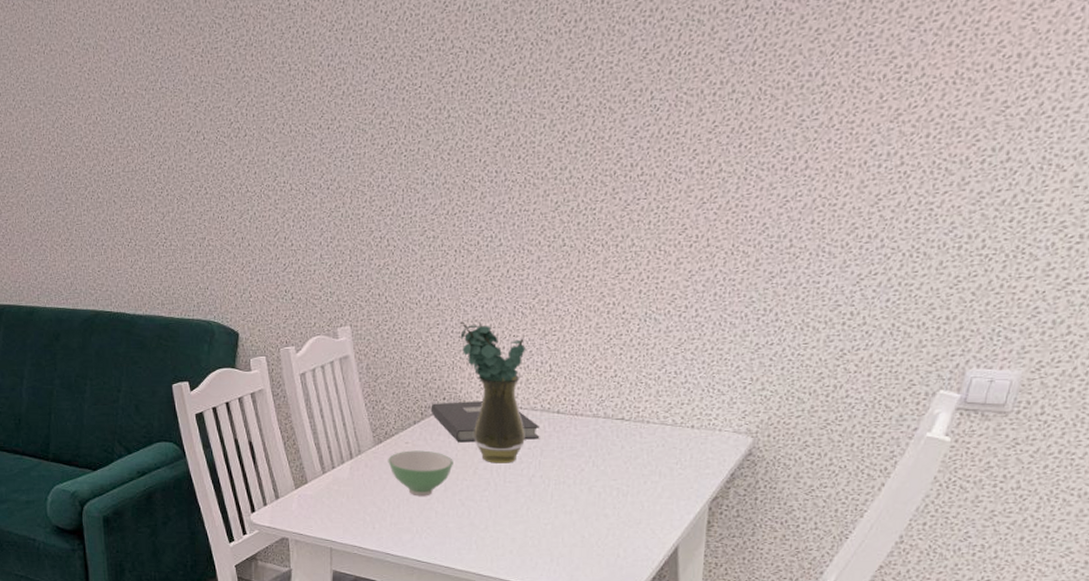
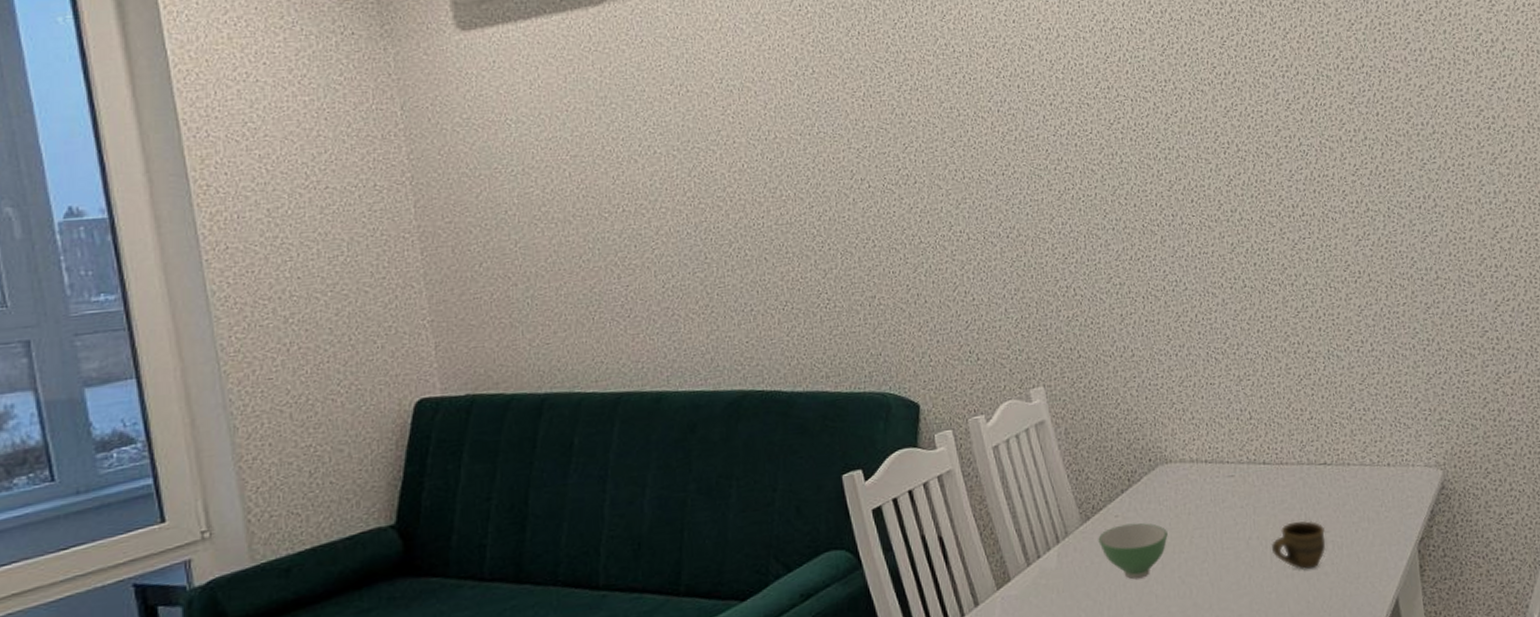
book: present [430,401,540,443] -> none [1137,459,1251,509]
vase: present [460,321,526,463] -> none [1157,370,1237,529]
cup: none [553,467,612,509] -> present [1271,520,1326,569]

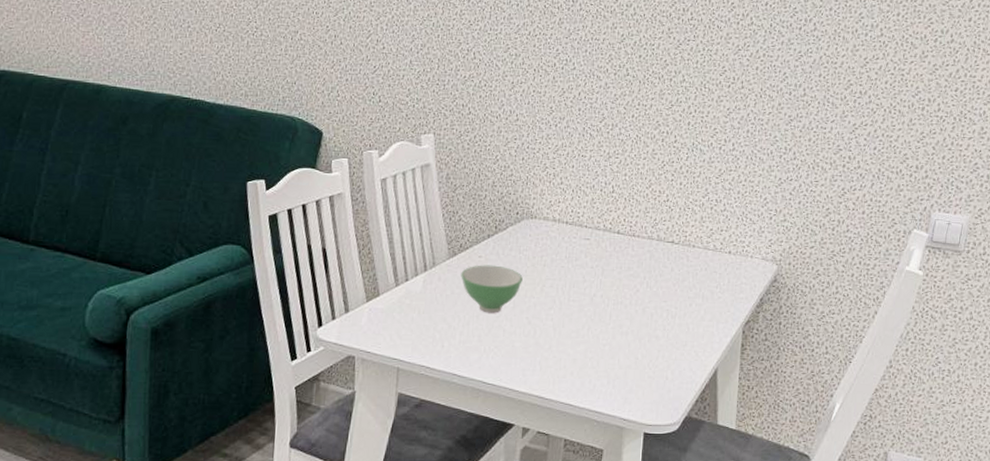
cup: present [1271,520,1326,569] -> none [611,287,663,330]

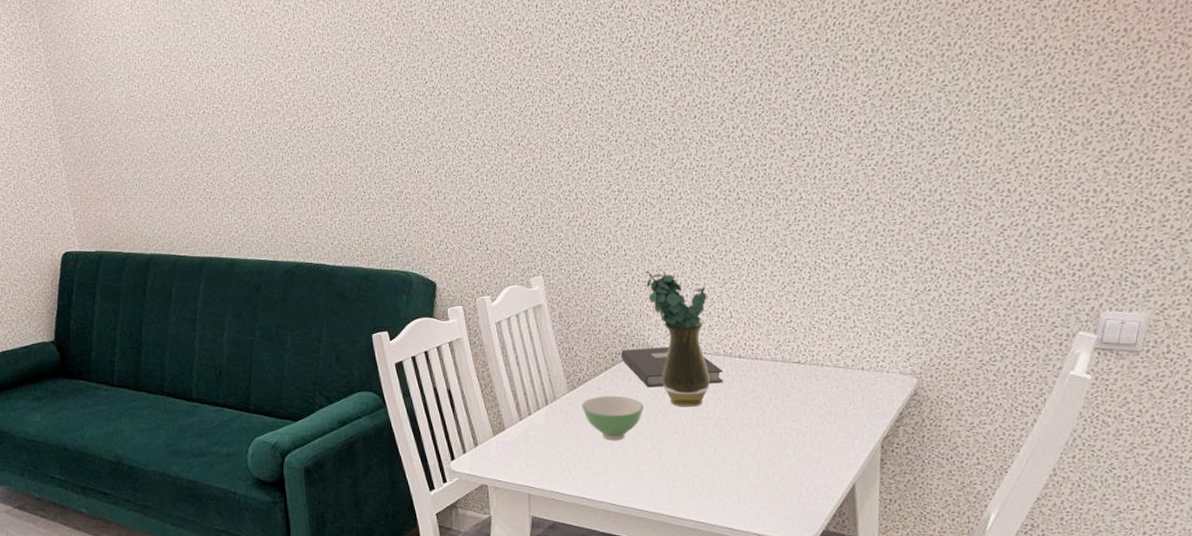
book: none [504,217,602,259] -> present [621,347,724,388]
vase: none [535,138,592,282] -> present [646,270,710,407]

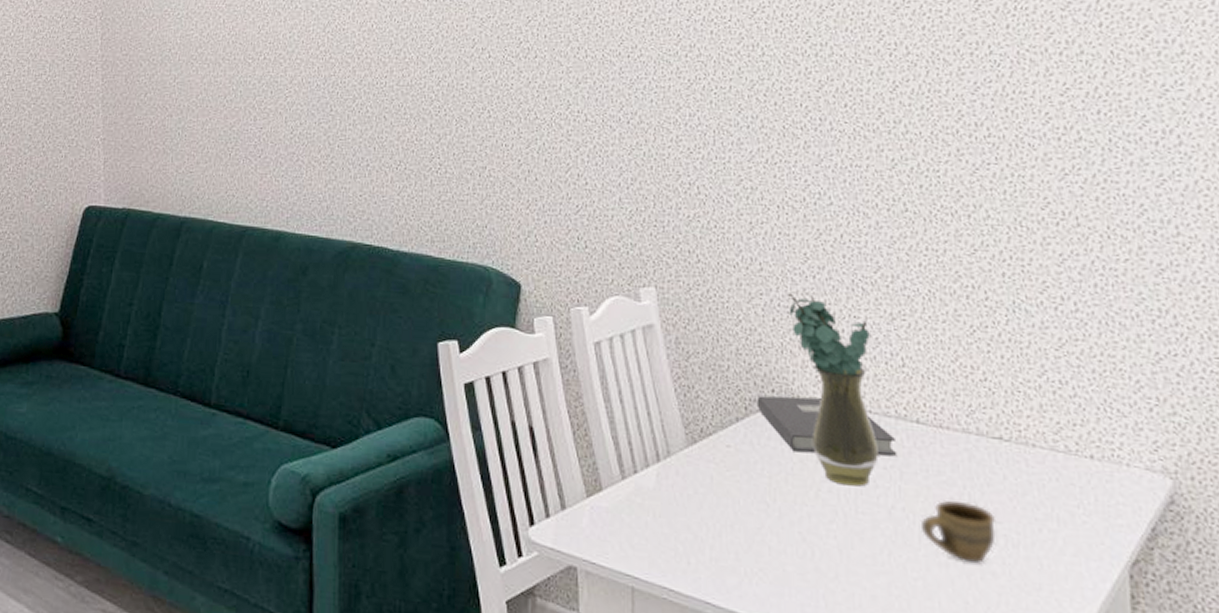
bowl: present [582,395,644,441] -> none [705,457,789,524]
cup: none [738,409,792,450] -> present [920,500,997,563]

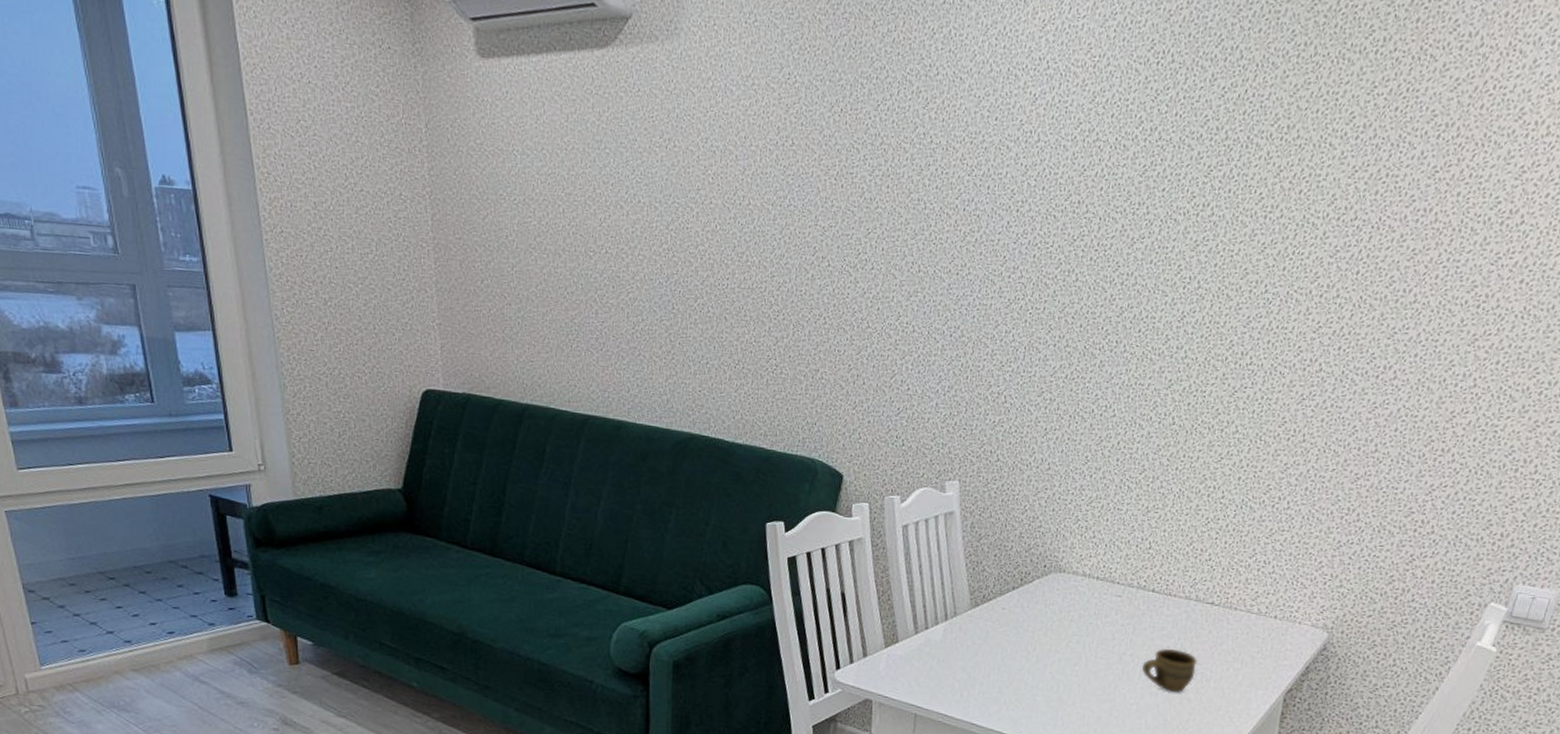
book: present [756,395,897,456] -> none [1030,570,1134,616]
vase: present [788,293,879,487] -> none [1066,489,1128,639]

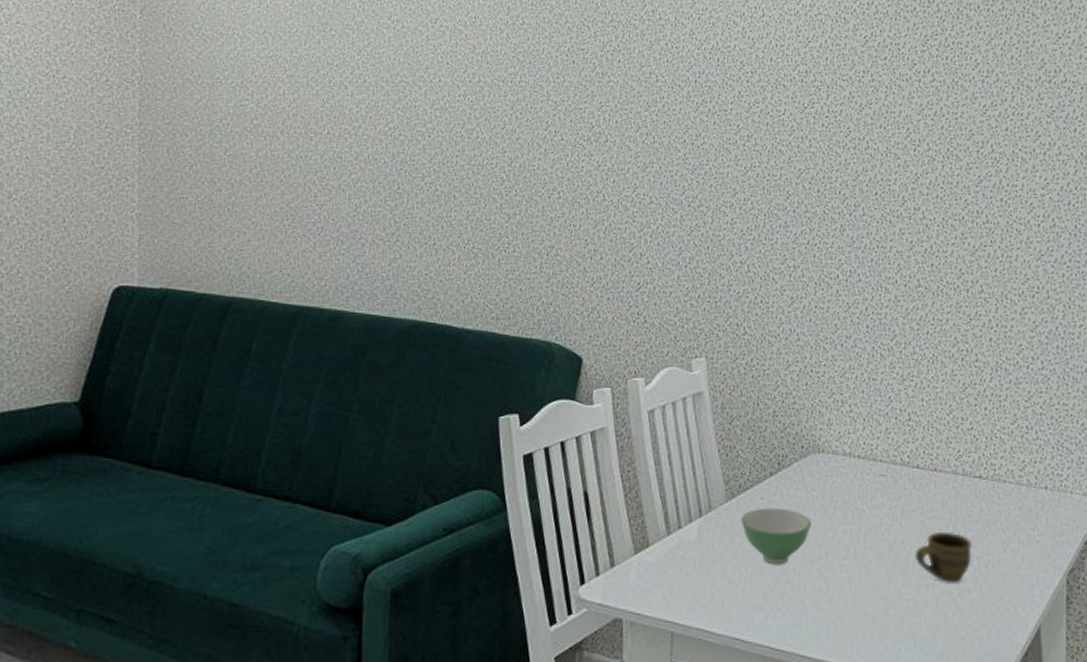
bowl: none [983,617,1048,666] -> present [741,508,811,565]

